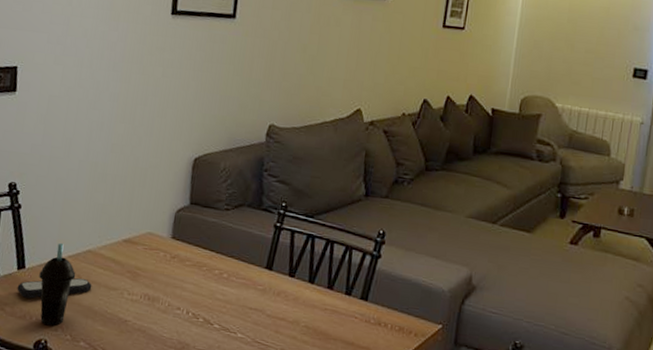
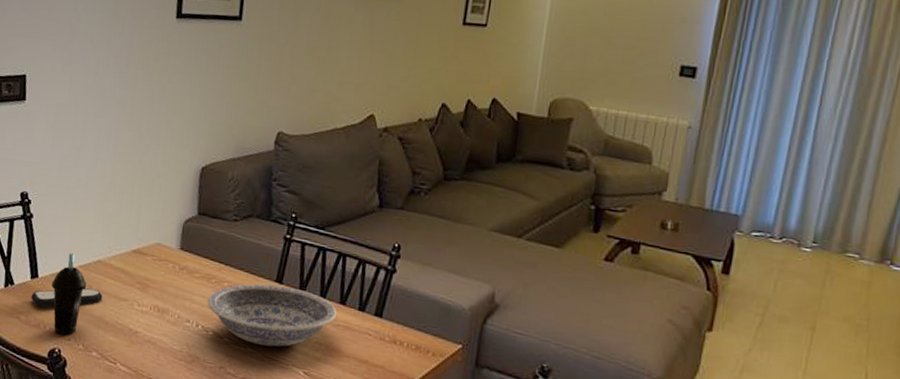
bowl: none [198,271,325,332] -> present [207,284,337,347]

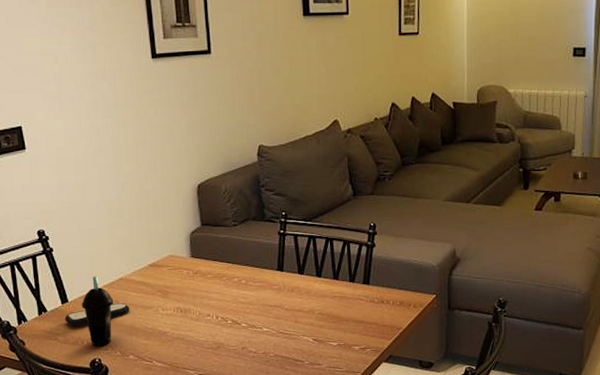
bowl: present [207,284,337,347] -> none [222,273,333,324]

